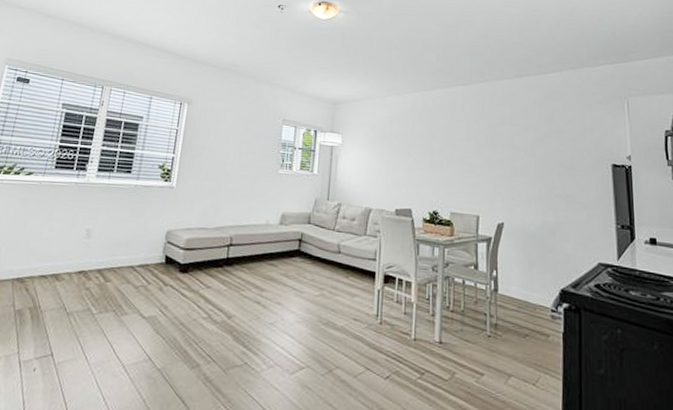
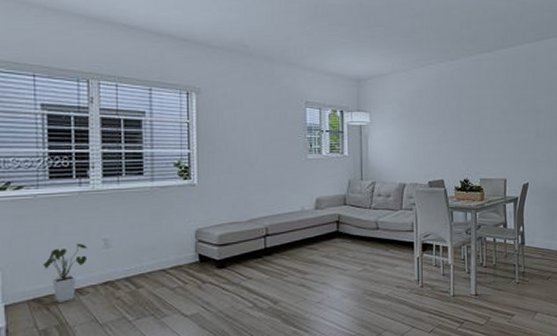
house plant: none [32,229,72,286] -> present [43,243,88,302]

